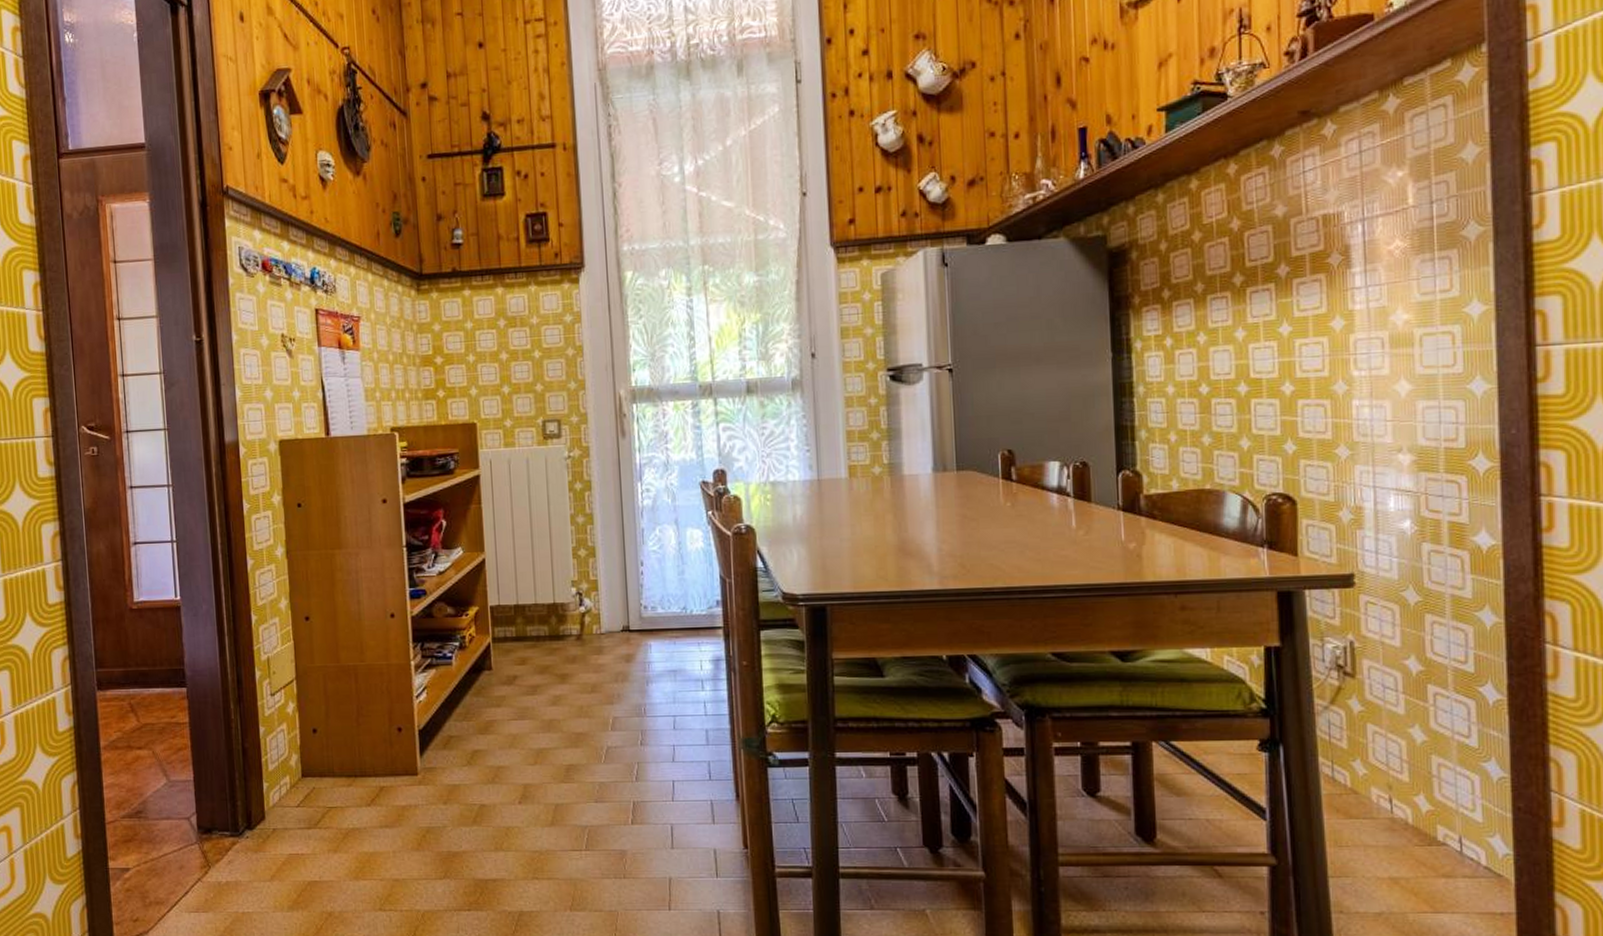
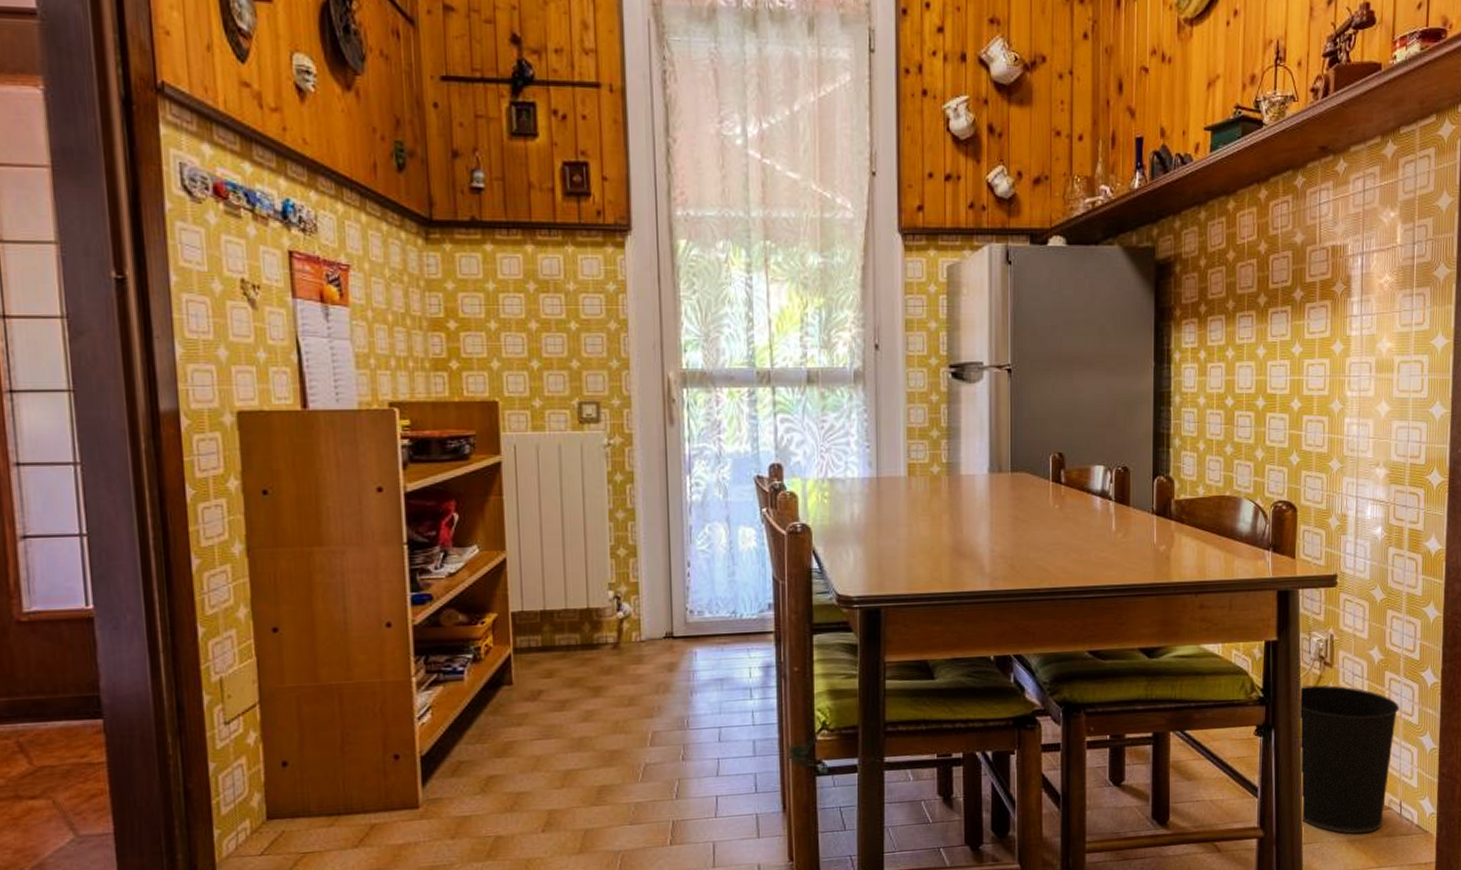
wastebasket: none [1312,697,1451,871] -> present [1299,685,1400,834]

